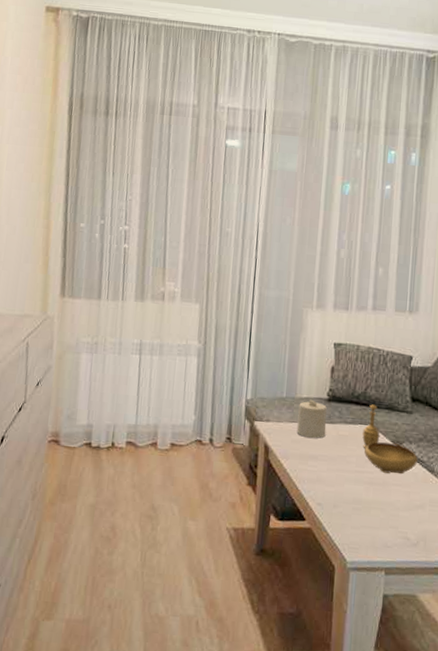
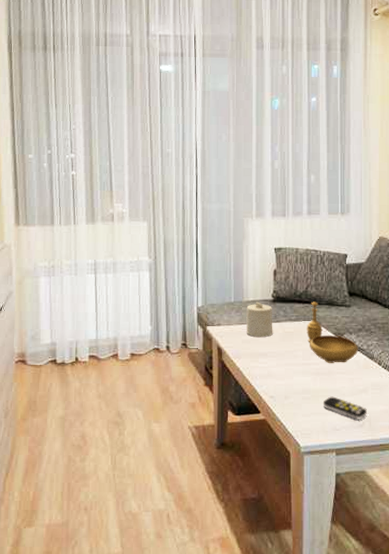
remote control: none [374,509,423,538] -> present [322,396,368,420]

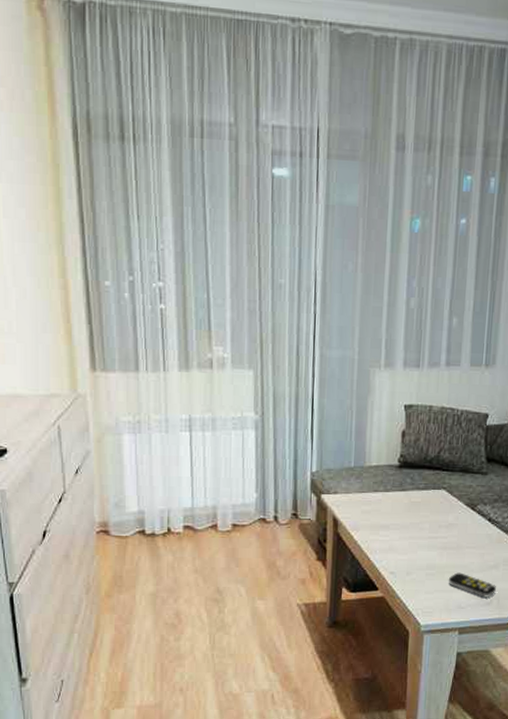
candle: present [246,302,273,337] -> none [366,467,398,507]
decorative bowl: present [307,302,358,363] -> none [435,468,492,537]

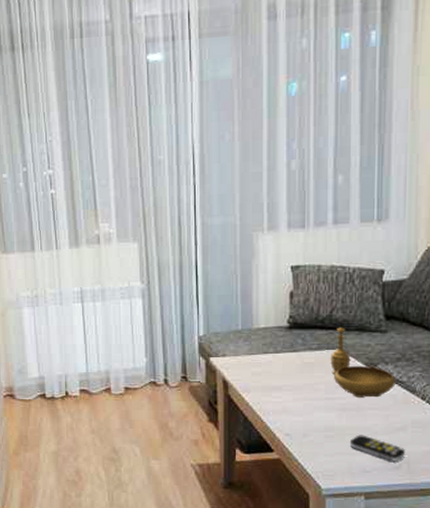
decorative bowl: none [435,468,492,537] -> present [330,327,396,398]

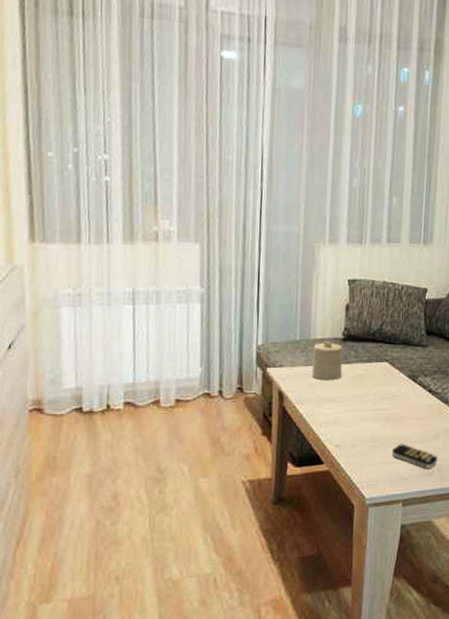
candle: none [256,329,289,368] -> present [312,340,342,380]
decorative bowl: present [330,327,396,398] -> none [378,341,433,408]

